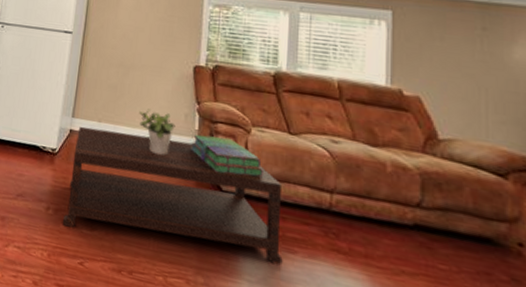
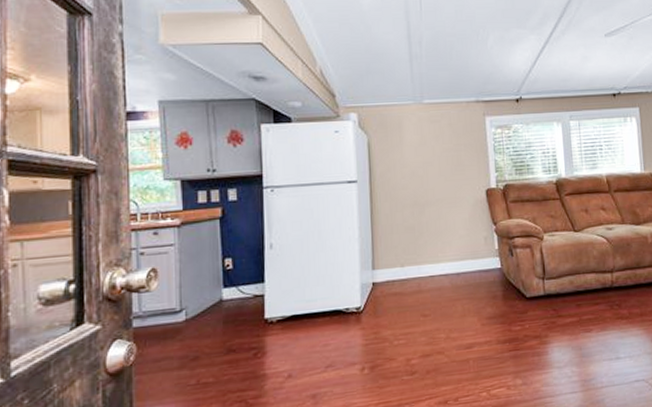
coffee table: present [63,126,283,266] -> none [380,263,583,380]
potted plant: present [139,109,176,155] -> none [441,241,477,282]
stack of books: present [191,134,263,177] -> none [494,249,558,283]

